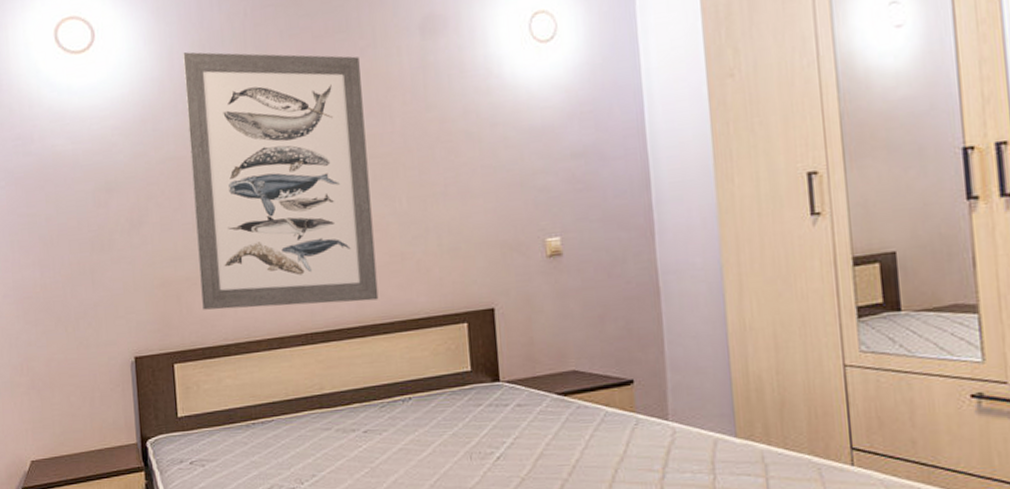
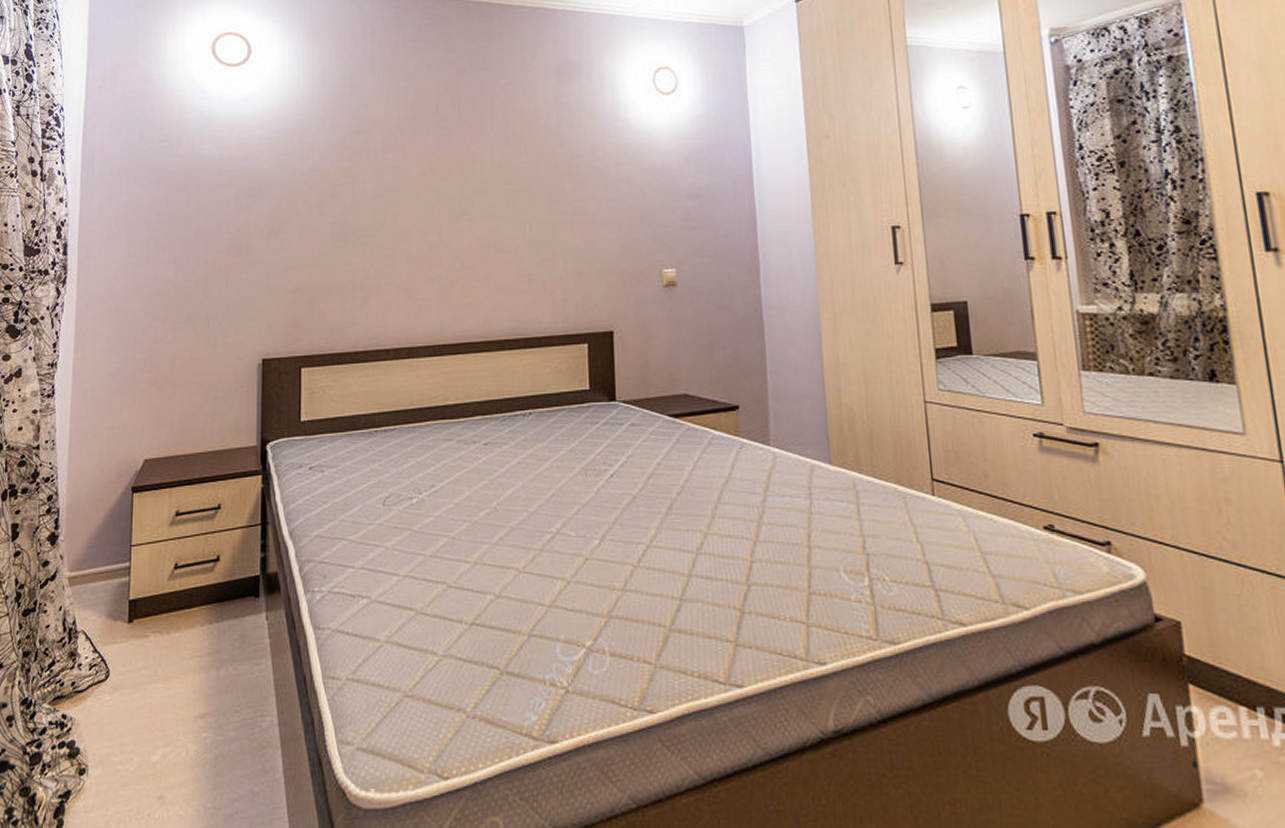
wall art: present [183,52,379,310] -> none [335,74,506,318]

